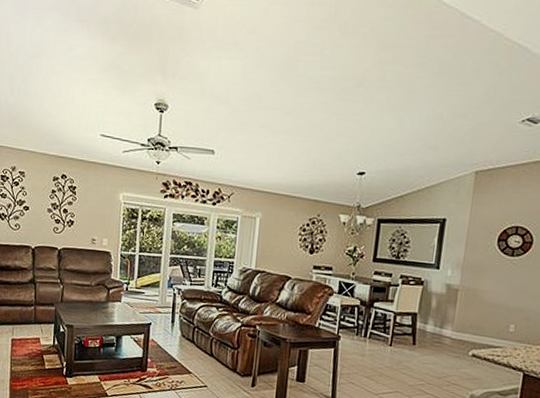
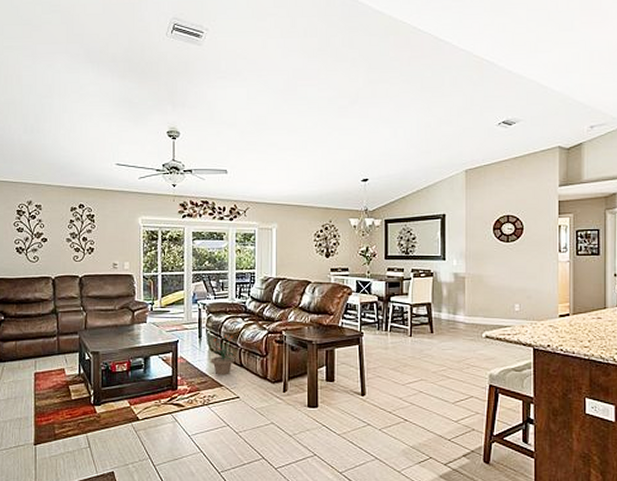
potted plant: none [181,323,209,363] -> present [211,335,237,375]

